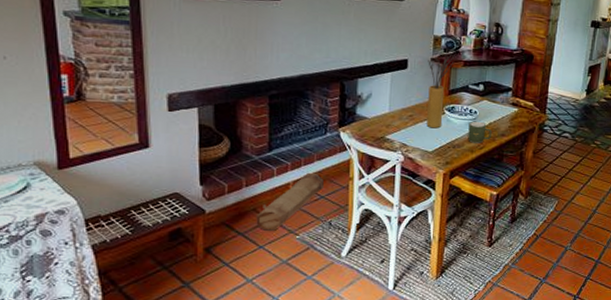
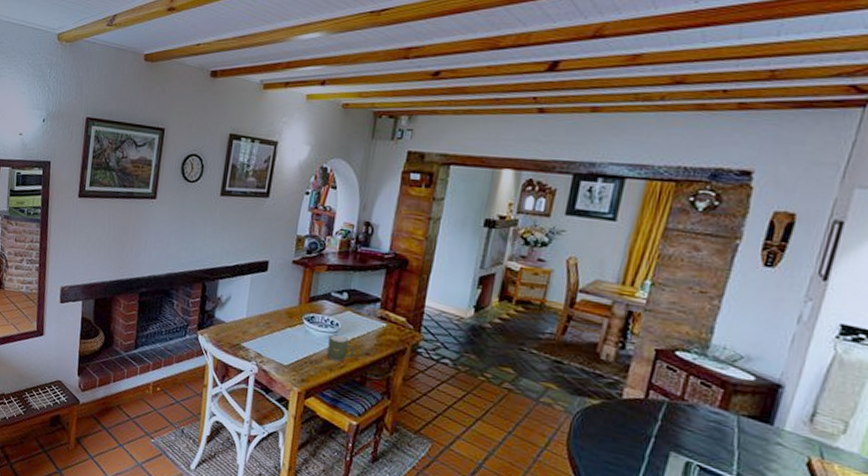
decorative log: present [256,172,324,231] -> none [119,374,180,431]
vase: present [426,49,455,129] -> none [283,250,318,340]

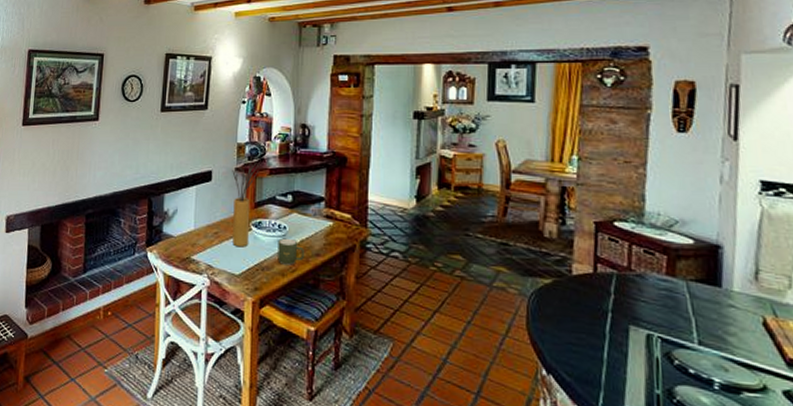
vase: none [283,250,318,340] -> present [232,157,260,248]

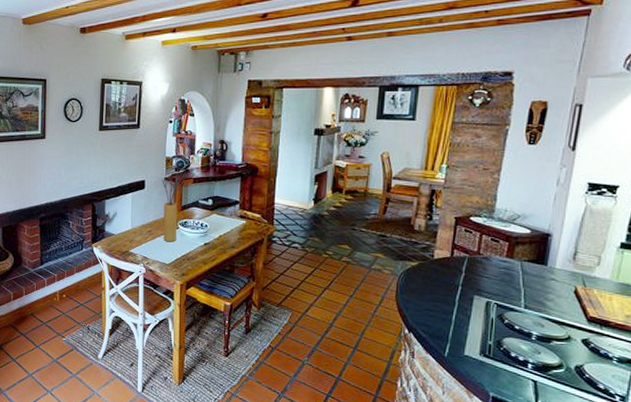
mug: present [278,238,304,265] -> none [200,234,222,256]

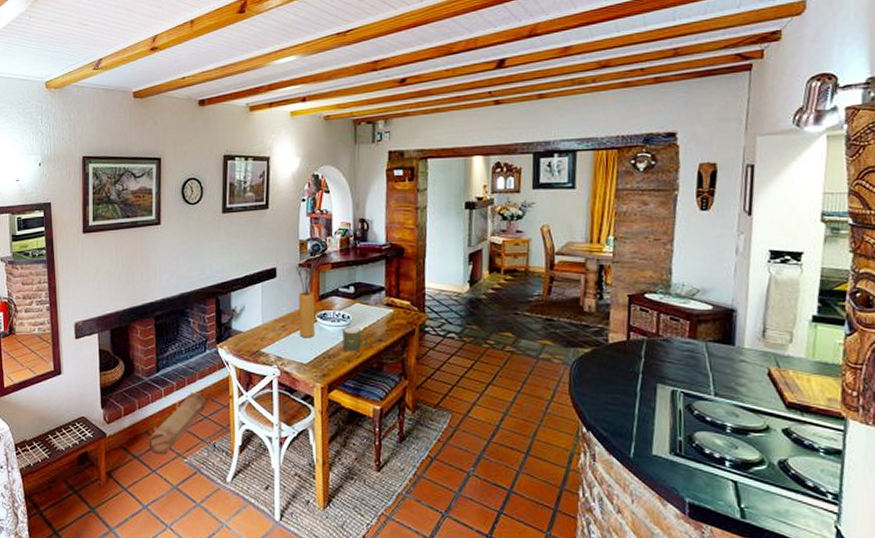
decorative log: none [34,283,82,333] -> present [149,392,206,454]
mug: none [200,234,222,256] -> present [343,327,368,352]

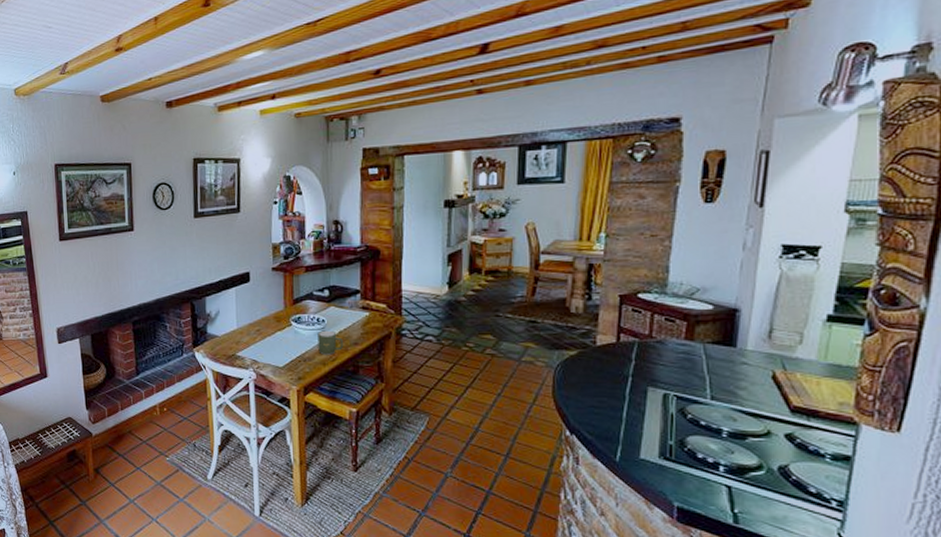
decorative log: present [149,392,206,454] -> none [132,394,185,452]
vase: present [296,252,322,338] -> none [269,256,296,342]

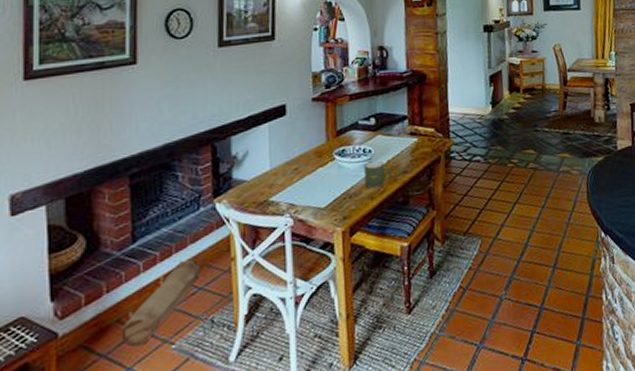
decorative log: none [132,394,185,452] -> present [121,260,201,346]

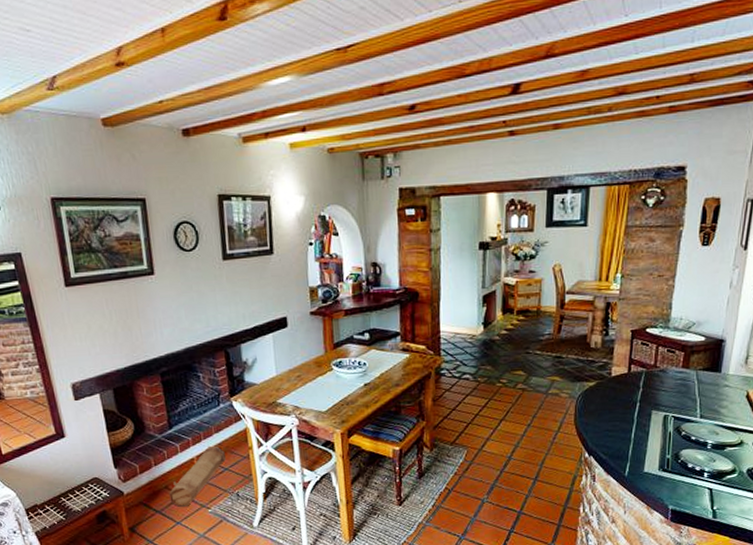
mug: present [364,160,392,189] -> none [359,373,385,398]

